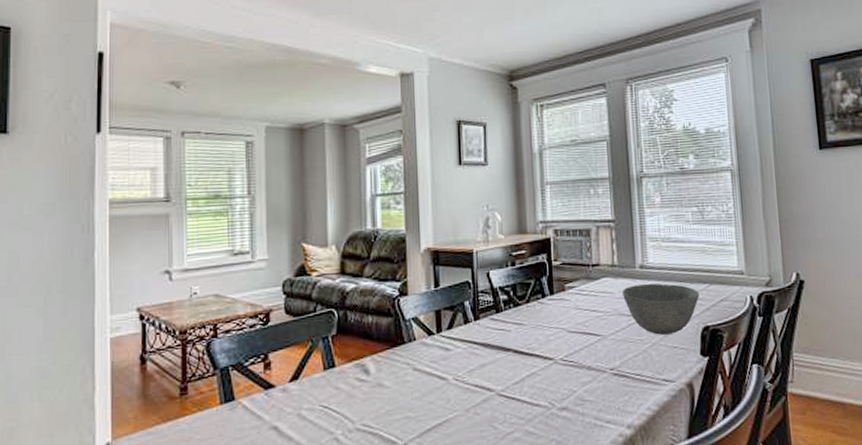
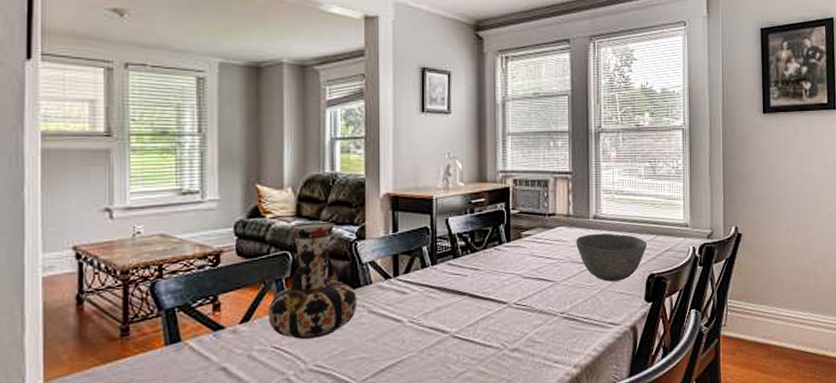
vase: none [316,278,402,398] -> present [268,221,358,340]

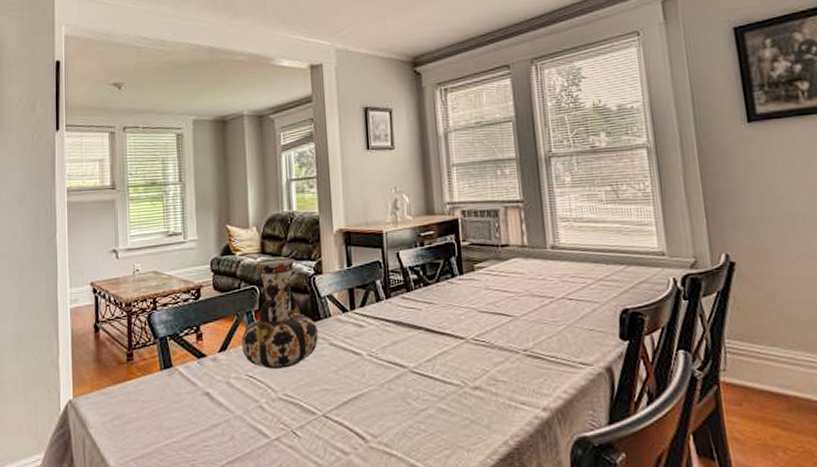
bowl: present [576,233,647,282] -> none [534,264,616,317]

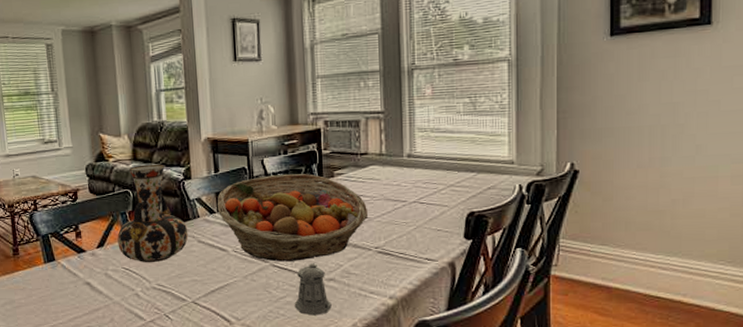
fruit basket: none [350,267,513,367] -> present [217,173,367,262]
pepper shaker: none [436,368,479,432] -> present [294,263,332,316]

